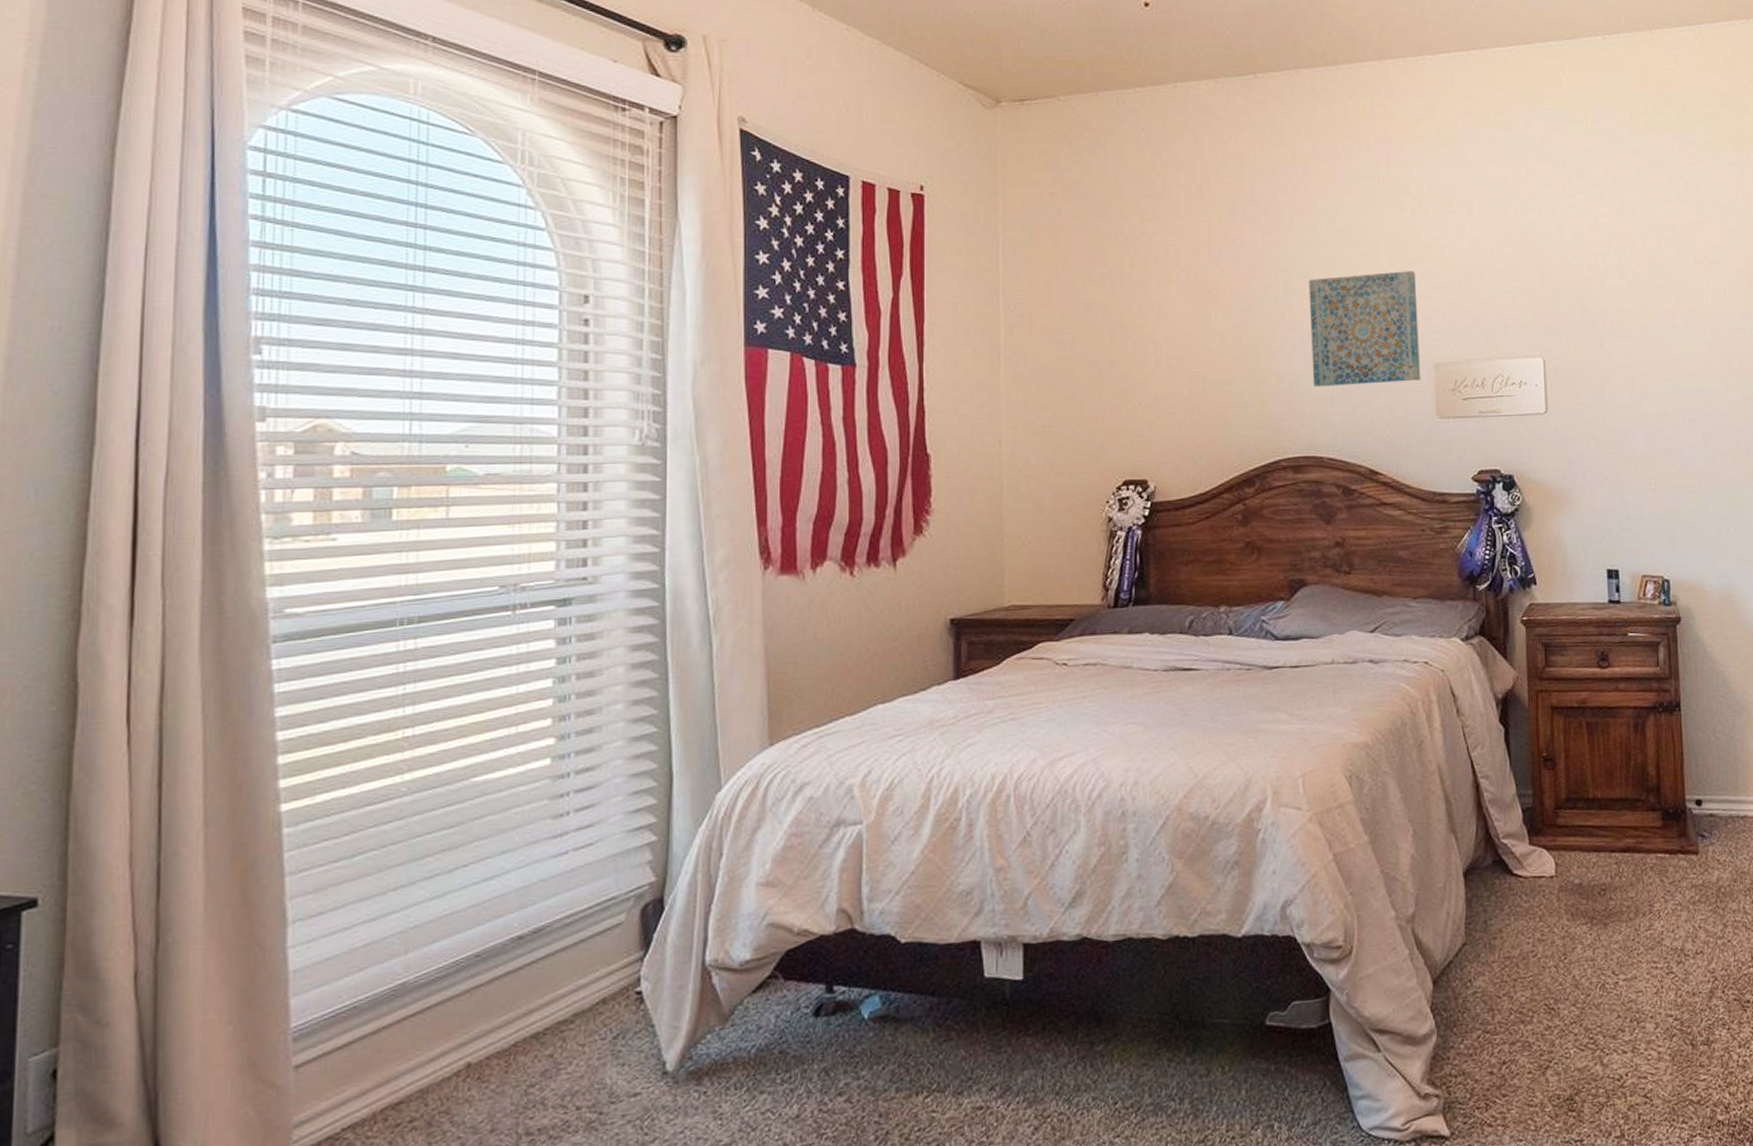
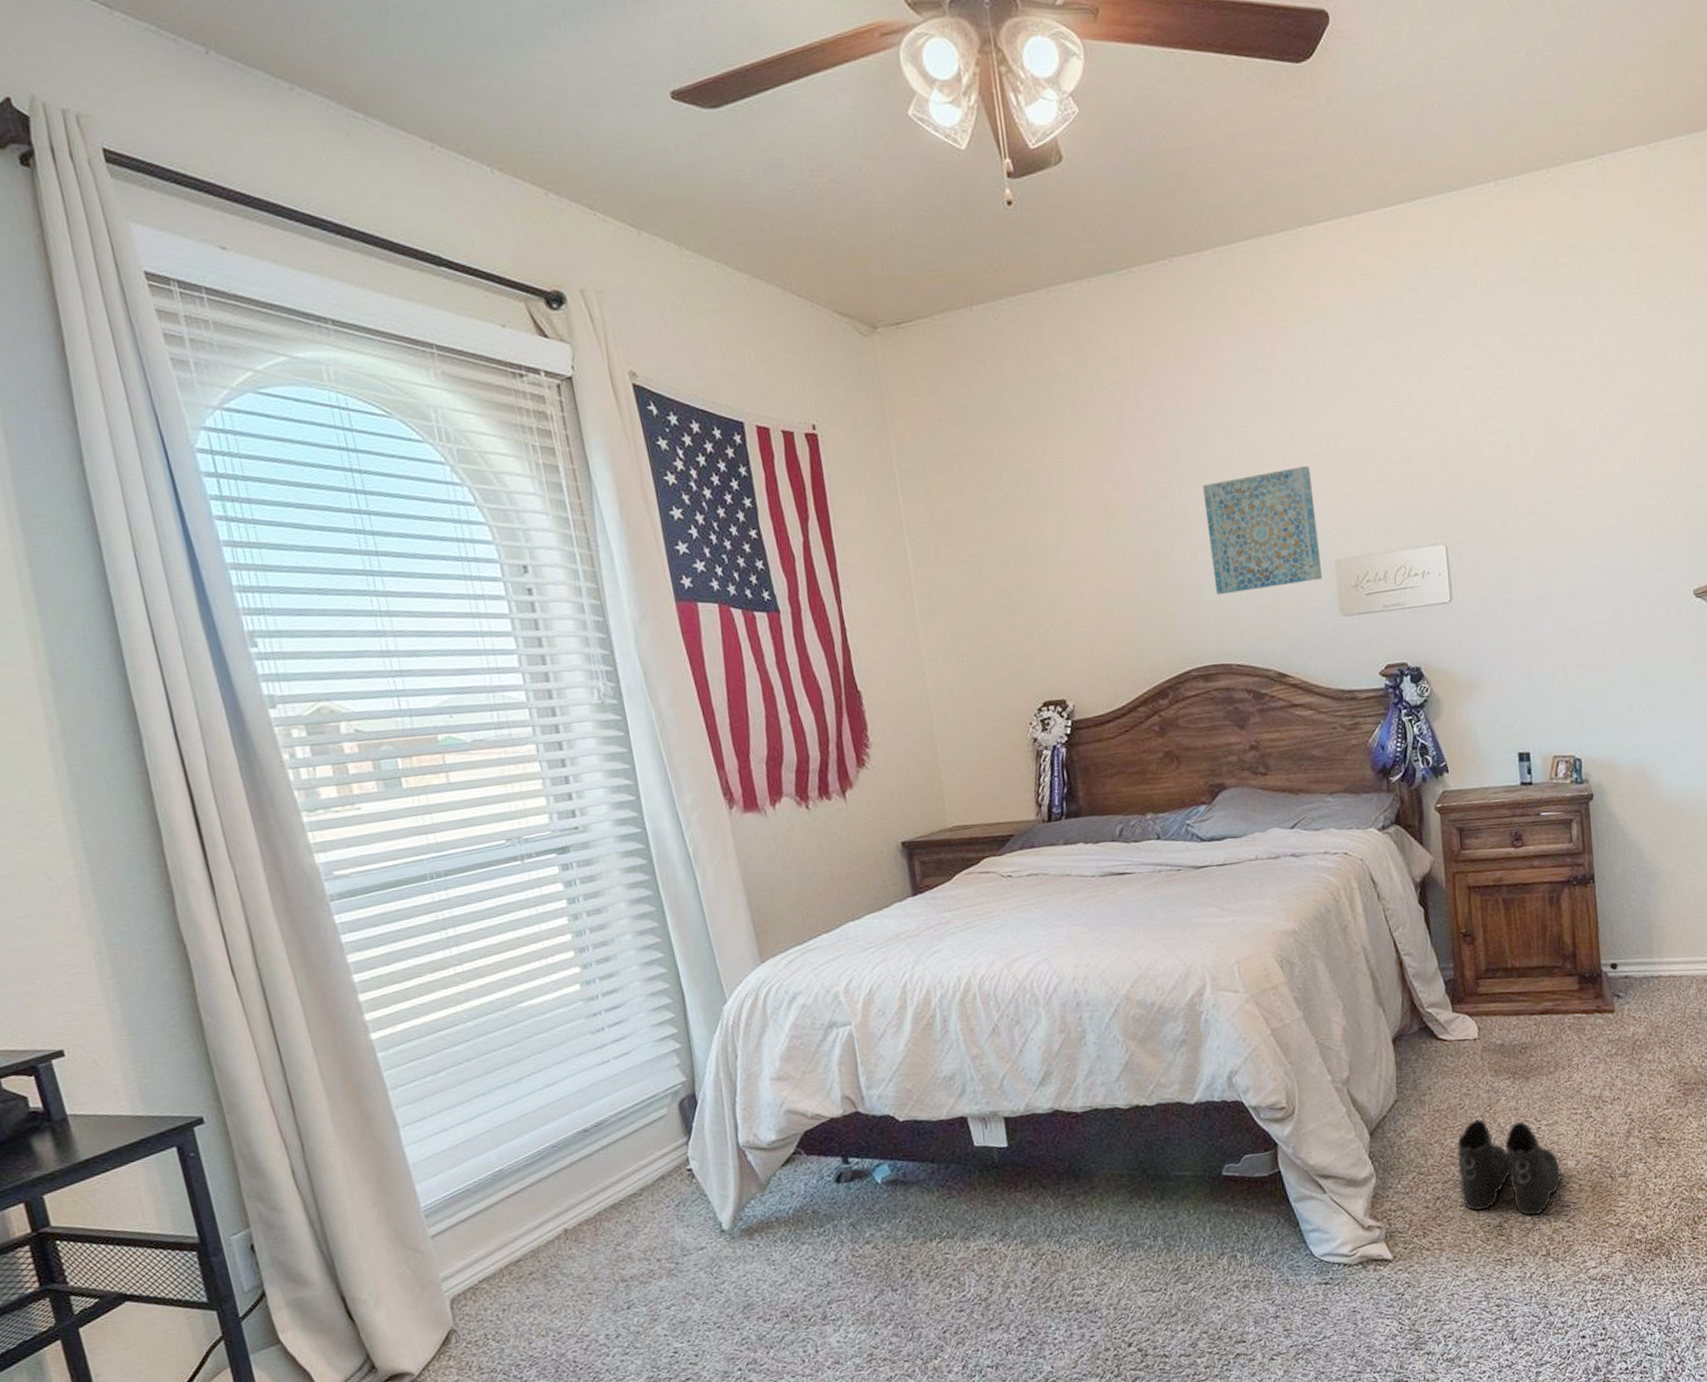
boots: none [1526,970,1639,1088] -> present [1457,1119,1561,1216]

